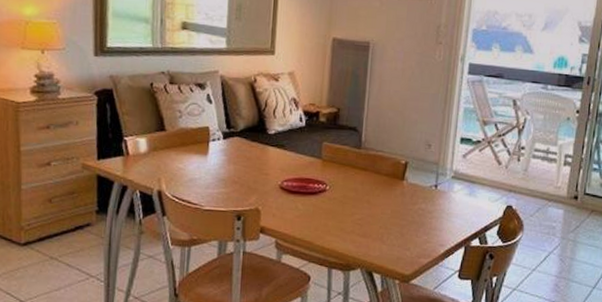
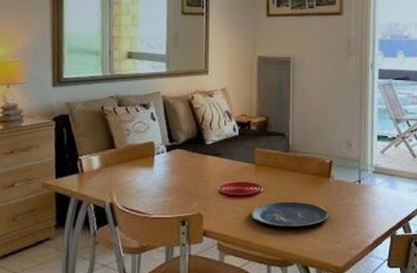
plate: none [313,201,400,231] -> present [251,201,329,228]

